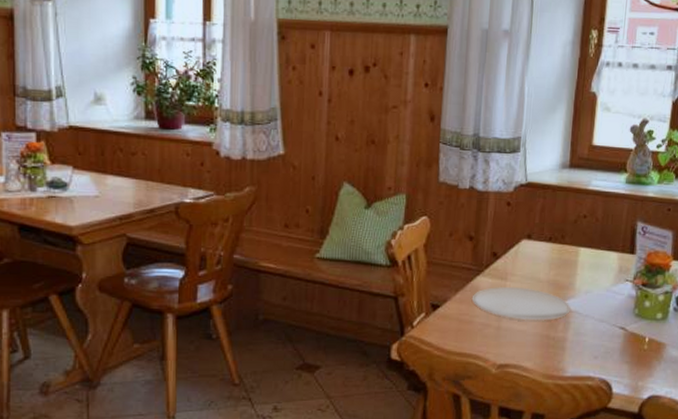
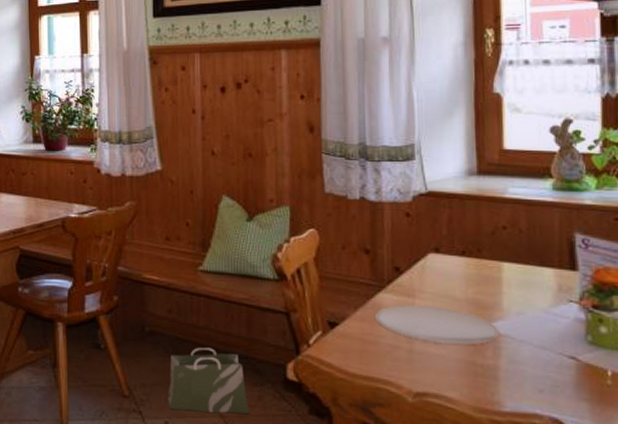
grocery bag: none [277,333,355,395] -> present [167,347,250,415]

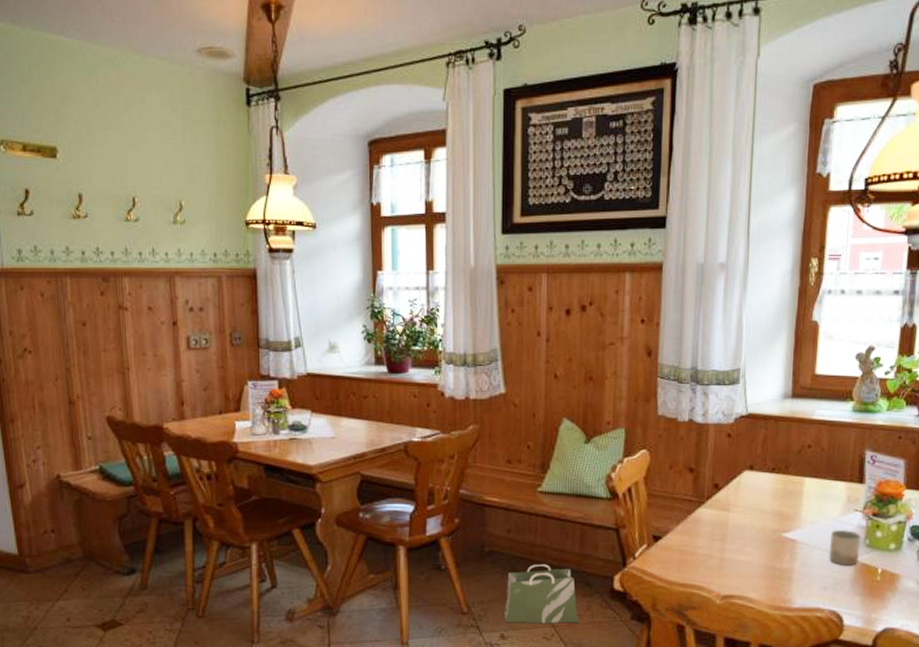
plate: present [374,305,500,345] -> none [693,518,797,552]
cup: none [541,323,582,366] -> present [828,530,861,566]

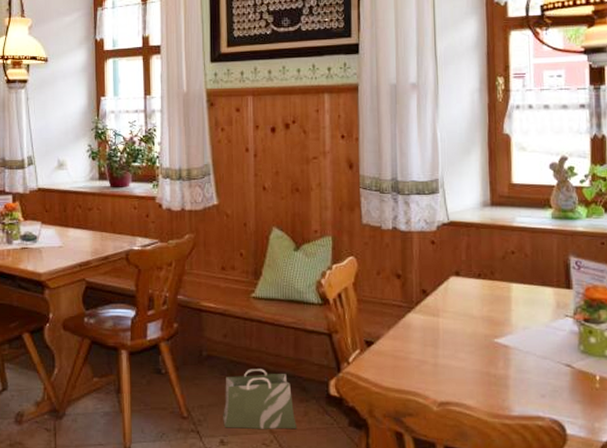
cup: present [828,530,861,566] -> none [543,336,575,373]

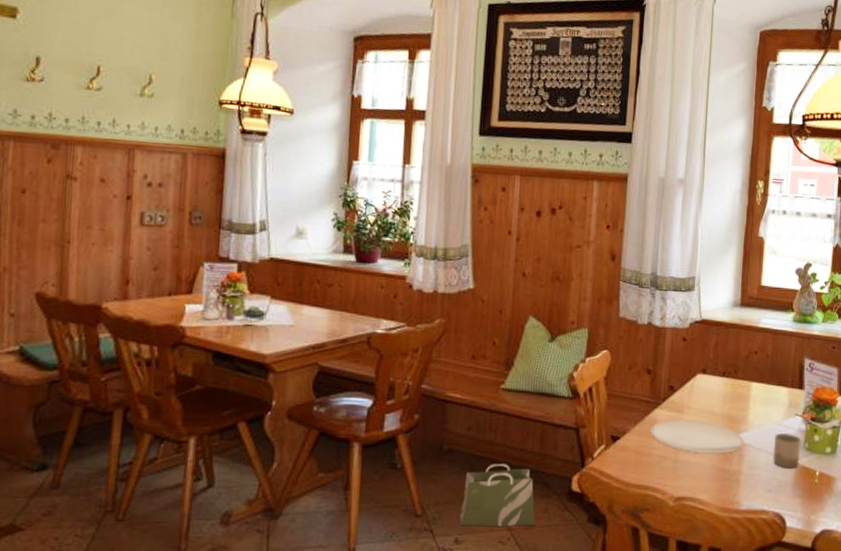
plate: none [405,324,509,358] -> present [650,420,744,454]
cup: none [543,336,575,373] -> present [772,433,801,469]

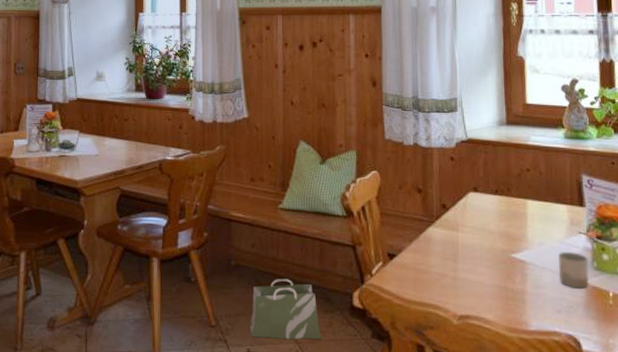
plate: present [650,420,744,454] -> none [426,238,526,273]

